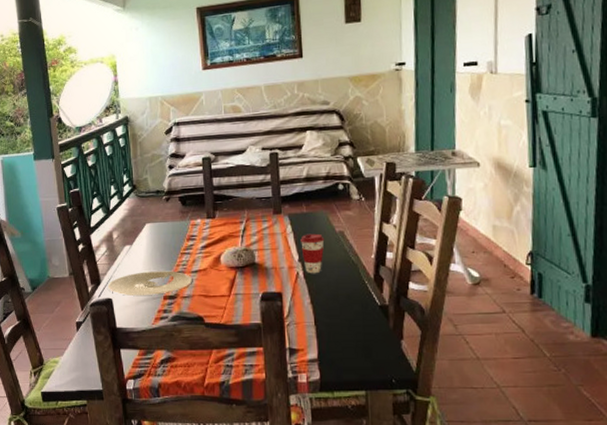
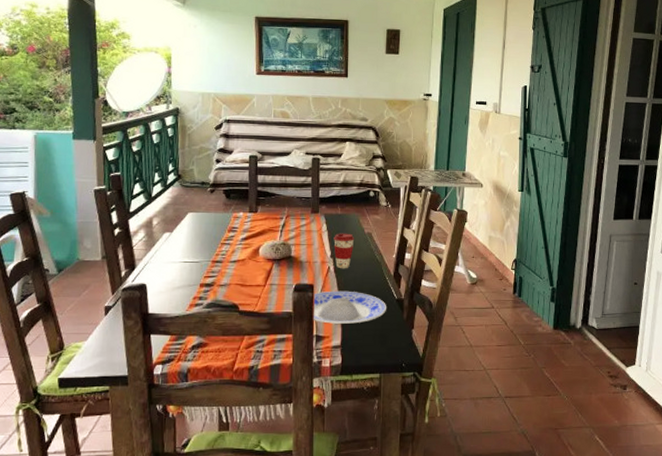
plate: present [107,271,193,296] -> none [142,259,231,282]
plate: none [283,298,369,335] -> present [313,290,387,324]

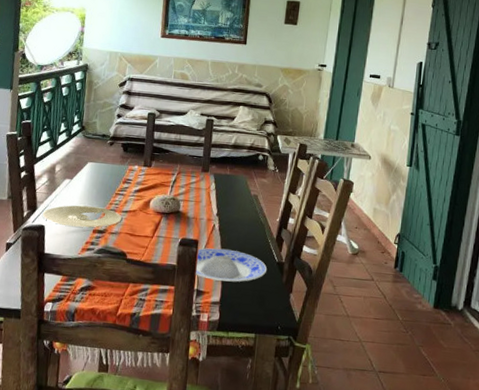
plate: none [142,259,231,282] -> present [42,205,123,228]
coffee cup: present [333,233,355,269] -> none [220,193,241,228]

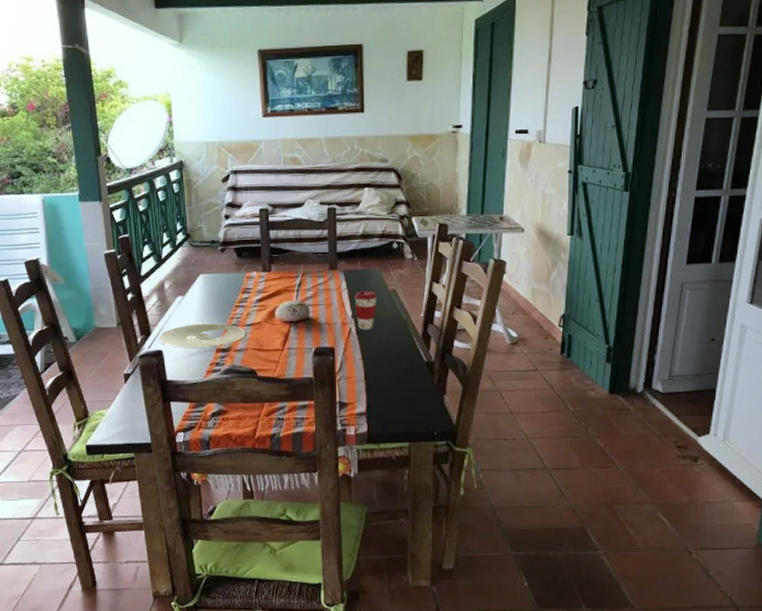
plate: present [195,248,268,282] -> none [335,353,416,389]
coffee cup: none [220,193,241,228] -> present [354,290,378,330]

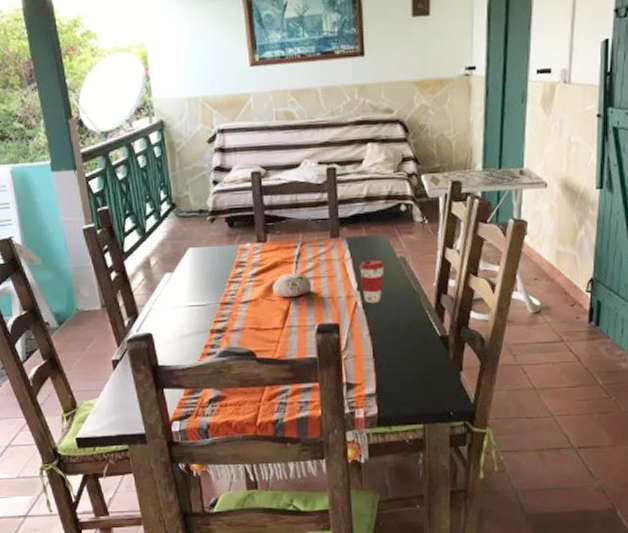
plate: present [157,323,247,348] -> none [146,301,243,330]

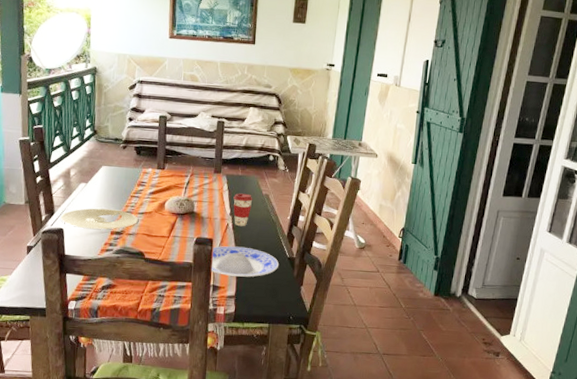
plate: none [146,301,243,330] -> present [60,208,139,230]
plate: none [340,329,429,369] -> present [211,245,279,277]

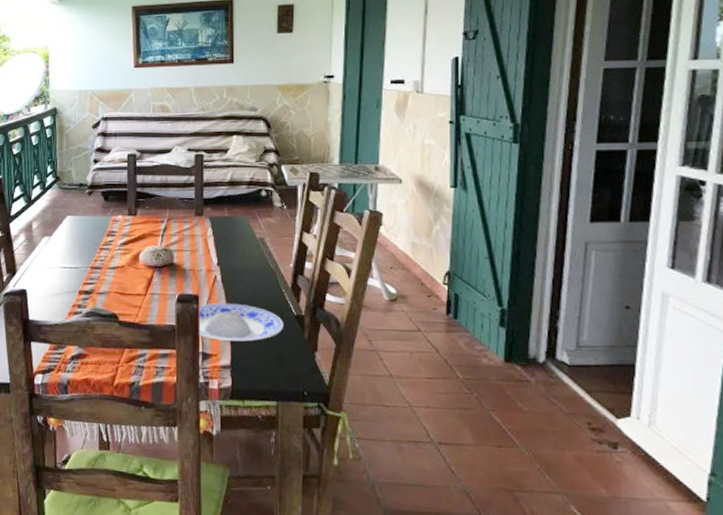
plate: present [60,208,139,230] -> none [22,264,110,289]
coffee cup: present [233,193,253,227] -> none [220,238,245,279]

